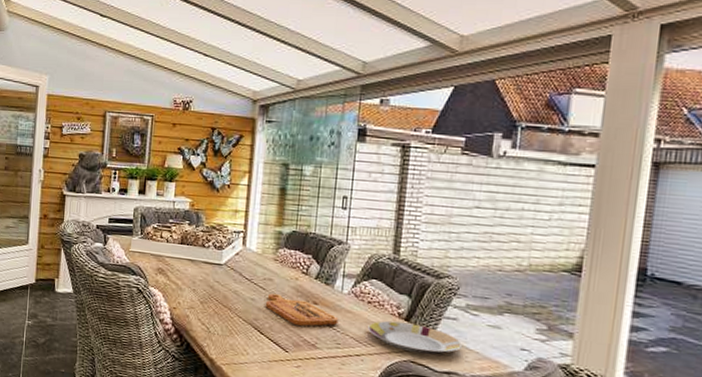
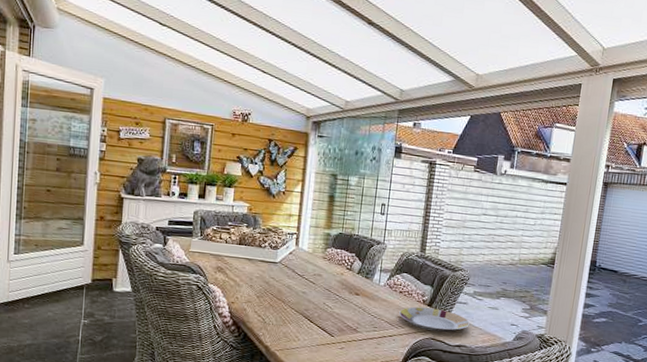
cutting board: present [265,293,339,326] -> none [314,287,376,314]

